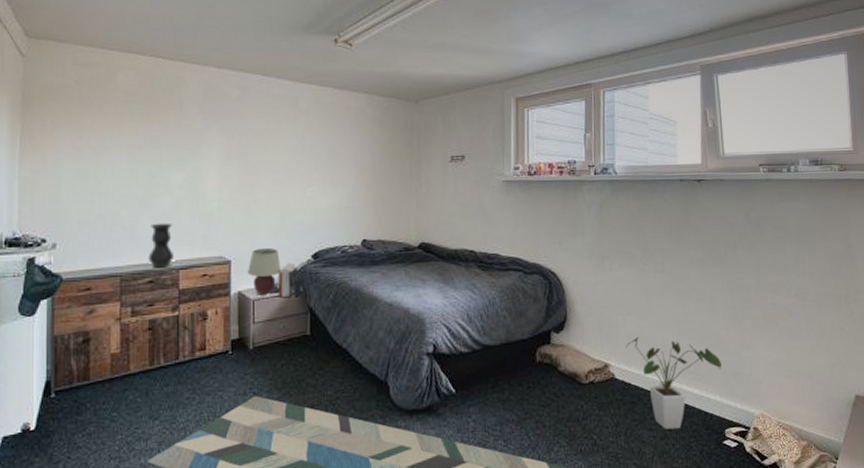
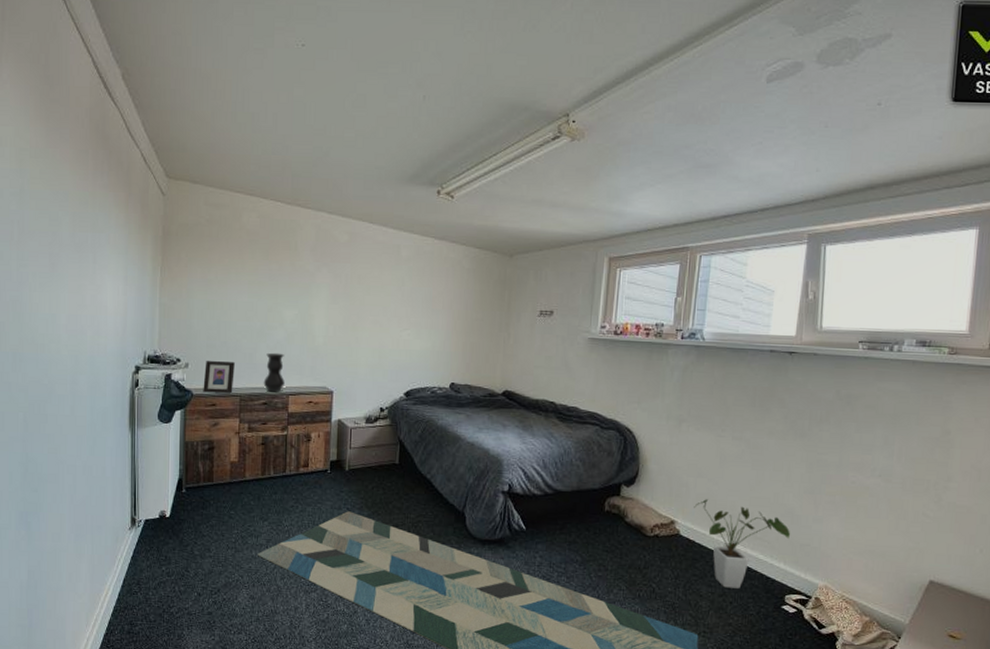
picture frame: none [75,238,113,276] -> present [203,361,235,394]
table lamp: present [248,247,281,297] -> none [347,382,377,426]
books: present [279,262,302,298] -> none [373,397,394,430]

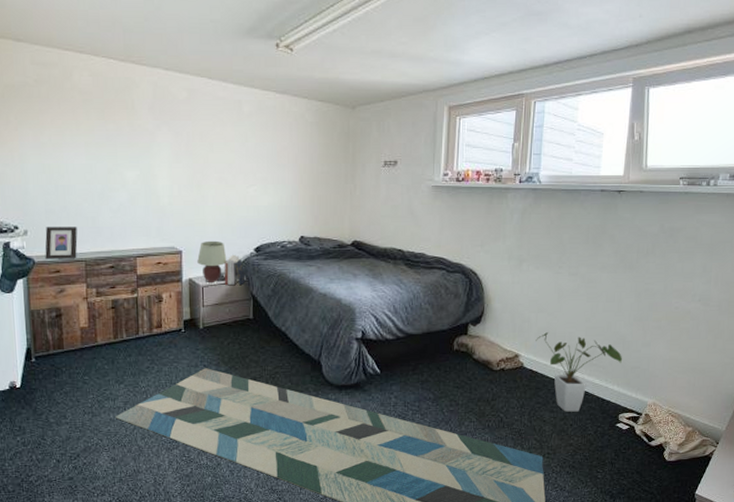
vase: present [263,352,285,392] -> none [108,215,131,255]
table lamp: none [347,382,377,426] -> present [197,240,227,284]
books: none [373,397,394,430] -> present [225,254,246,286]

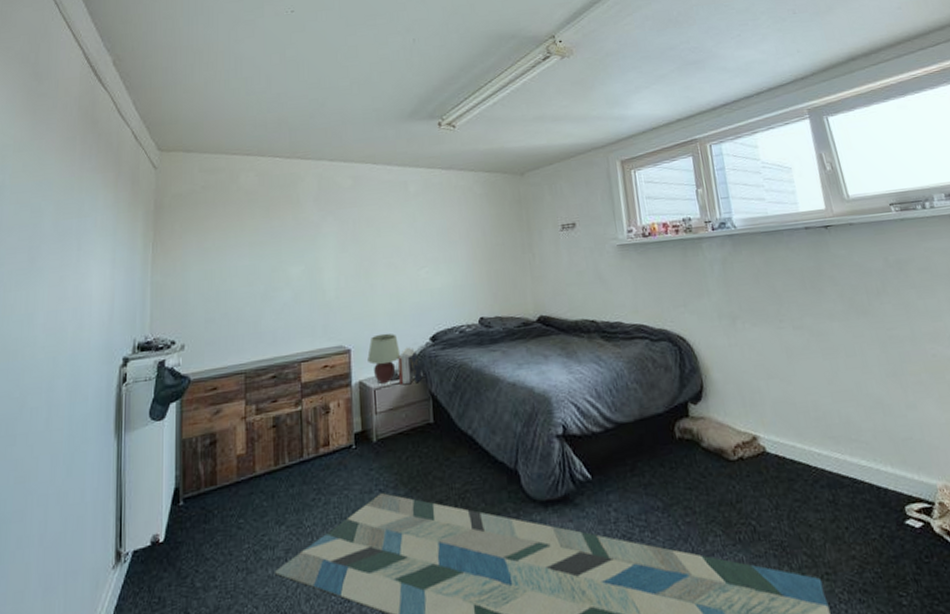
picture frame: present [45,227,78,260] -> none [202,335,238,376]
house plant: present [536,332,623,412] -> none [773,403,888,510]

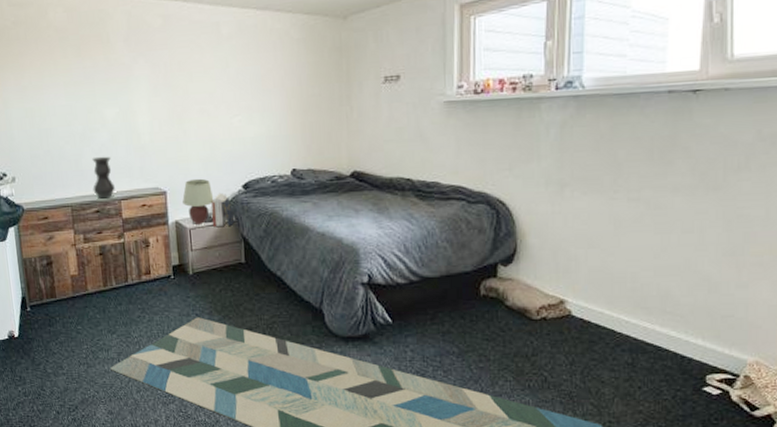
vase: none [271,315,295,363] -> present [92,156,115,199]

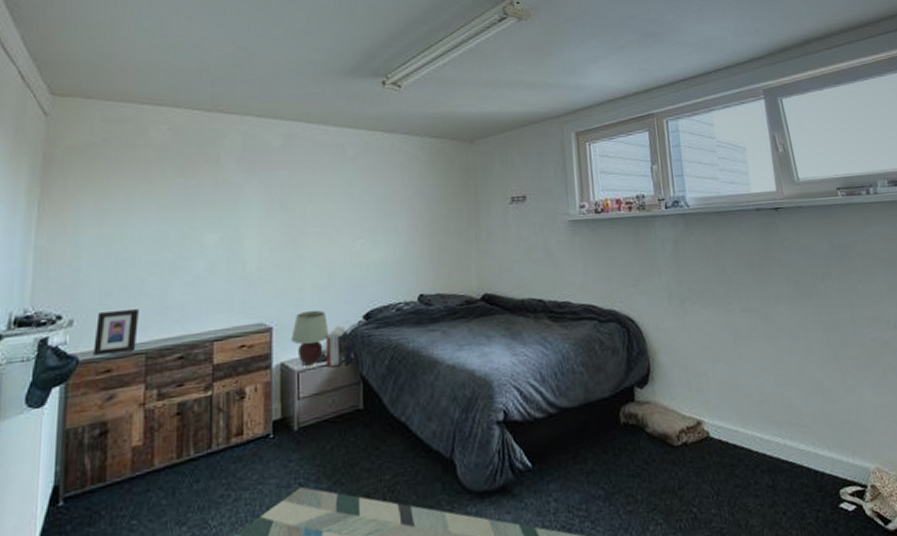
picture frame: none [32,171,63,206] -> present [93,309,139,356]
vase: present [92,156,115,199] -> none [178,288,207,341]

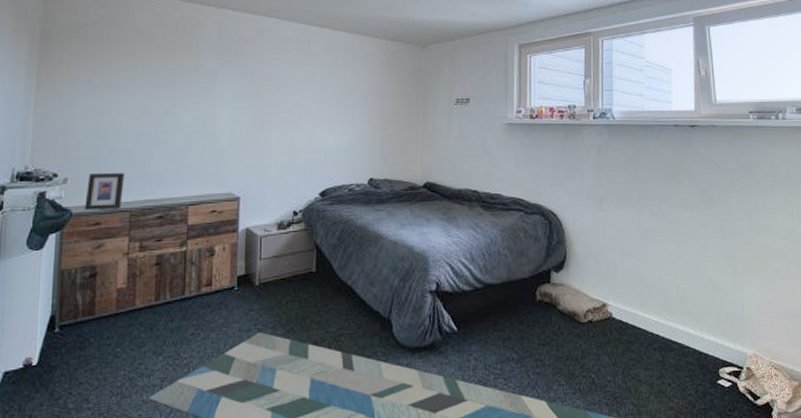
table lamp: present [291,310,330,367] -> none [256,185,289,233]
books: present [326,325,353,366] -> none [286,200,309,235]

